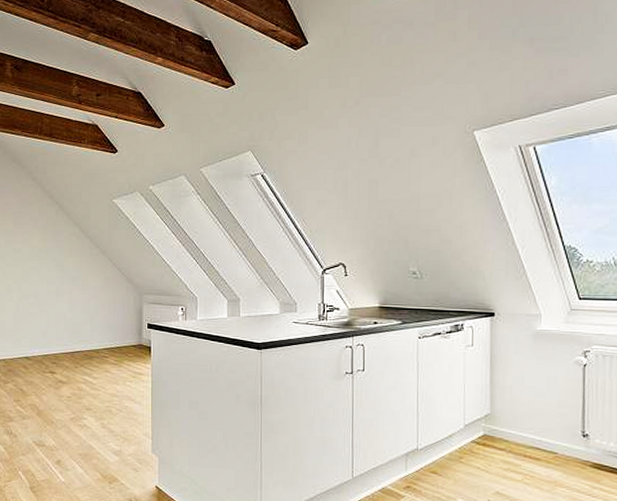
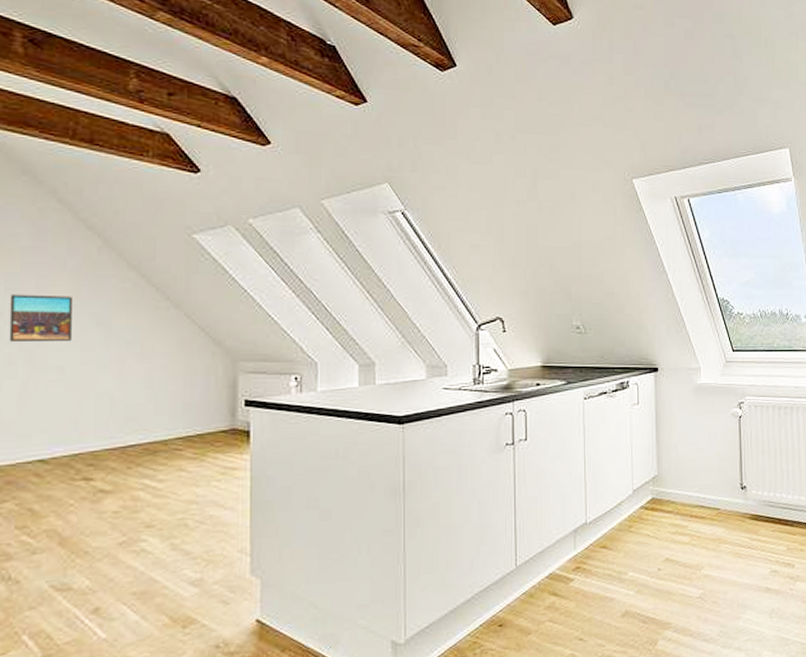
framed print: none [8,245,43,278] -> present [9,294,74,343]

